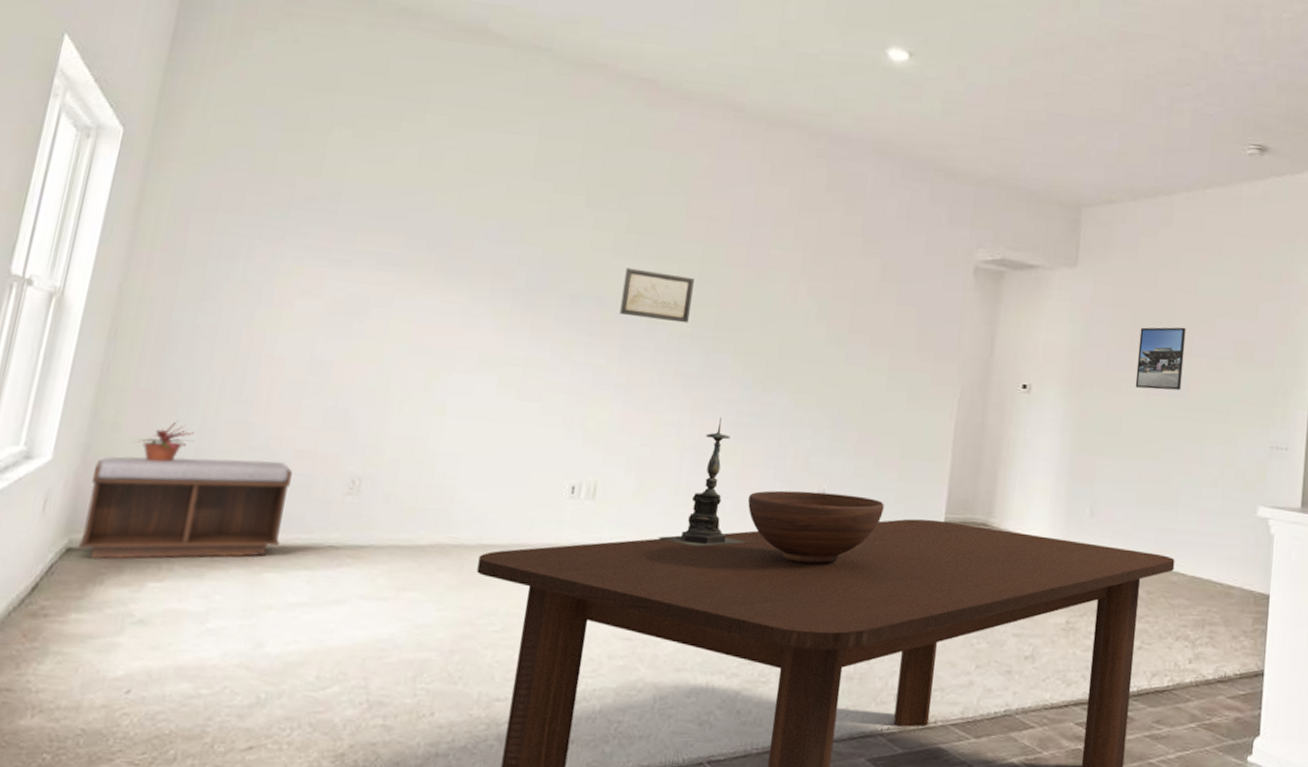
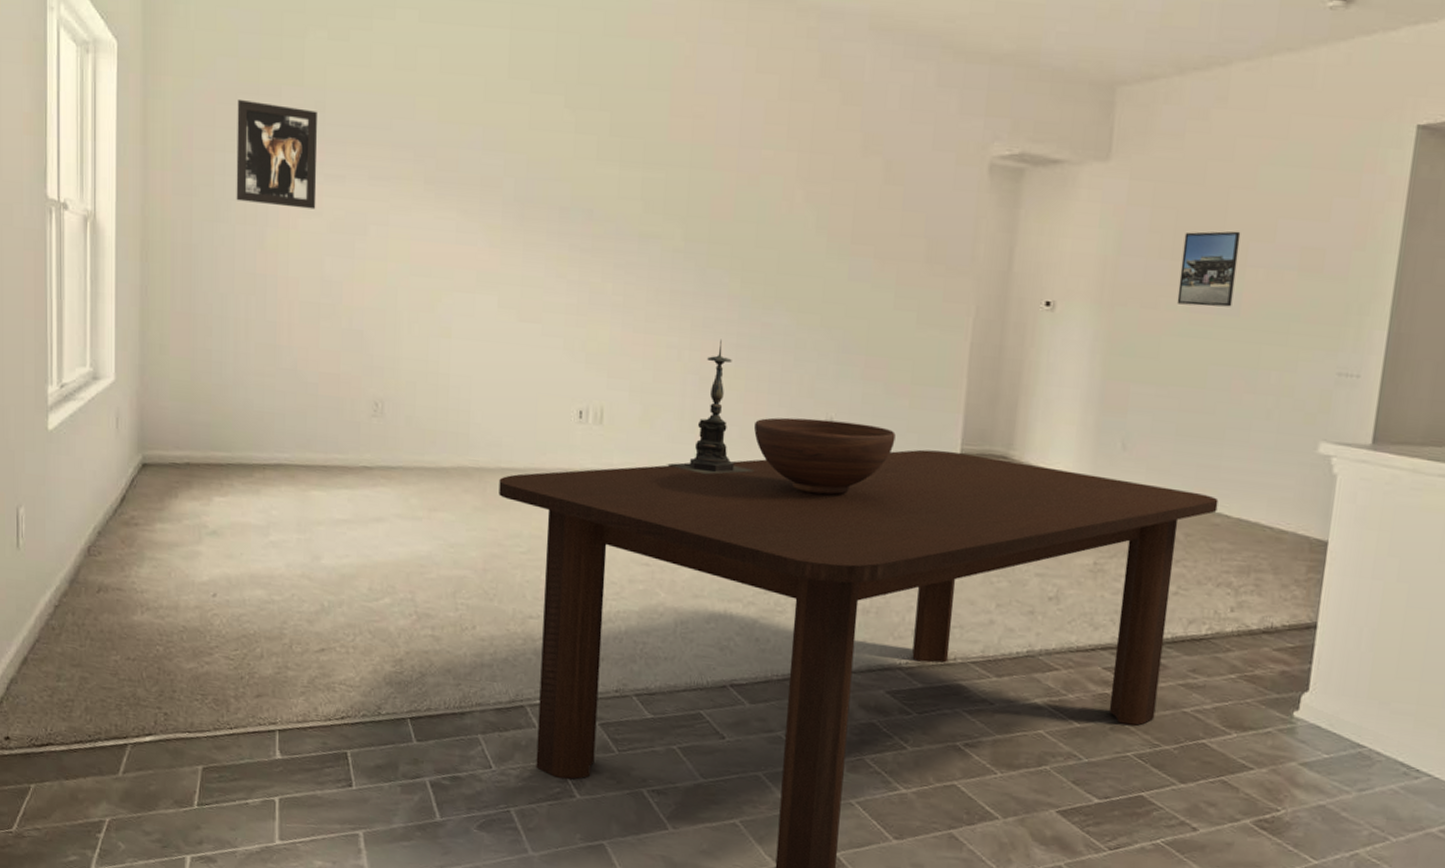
bench: present [78,456,293,559] -> none [151,377,321,476]
potted plant: present [134,421,195,462] -> none [180,343,232,384]
wall art: none [228,186,331,291] -> present [236,98,318,210]
wall art: present [619,268,694,323] -> none [610,176,684,237]

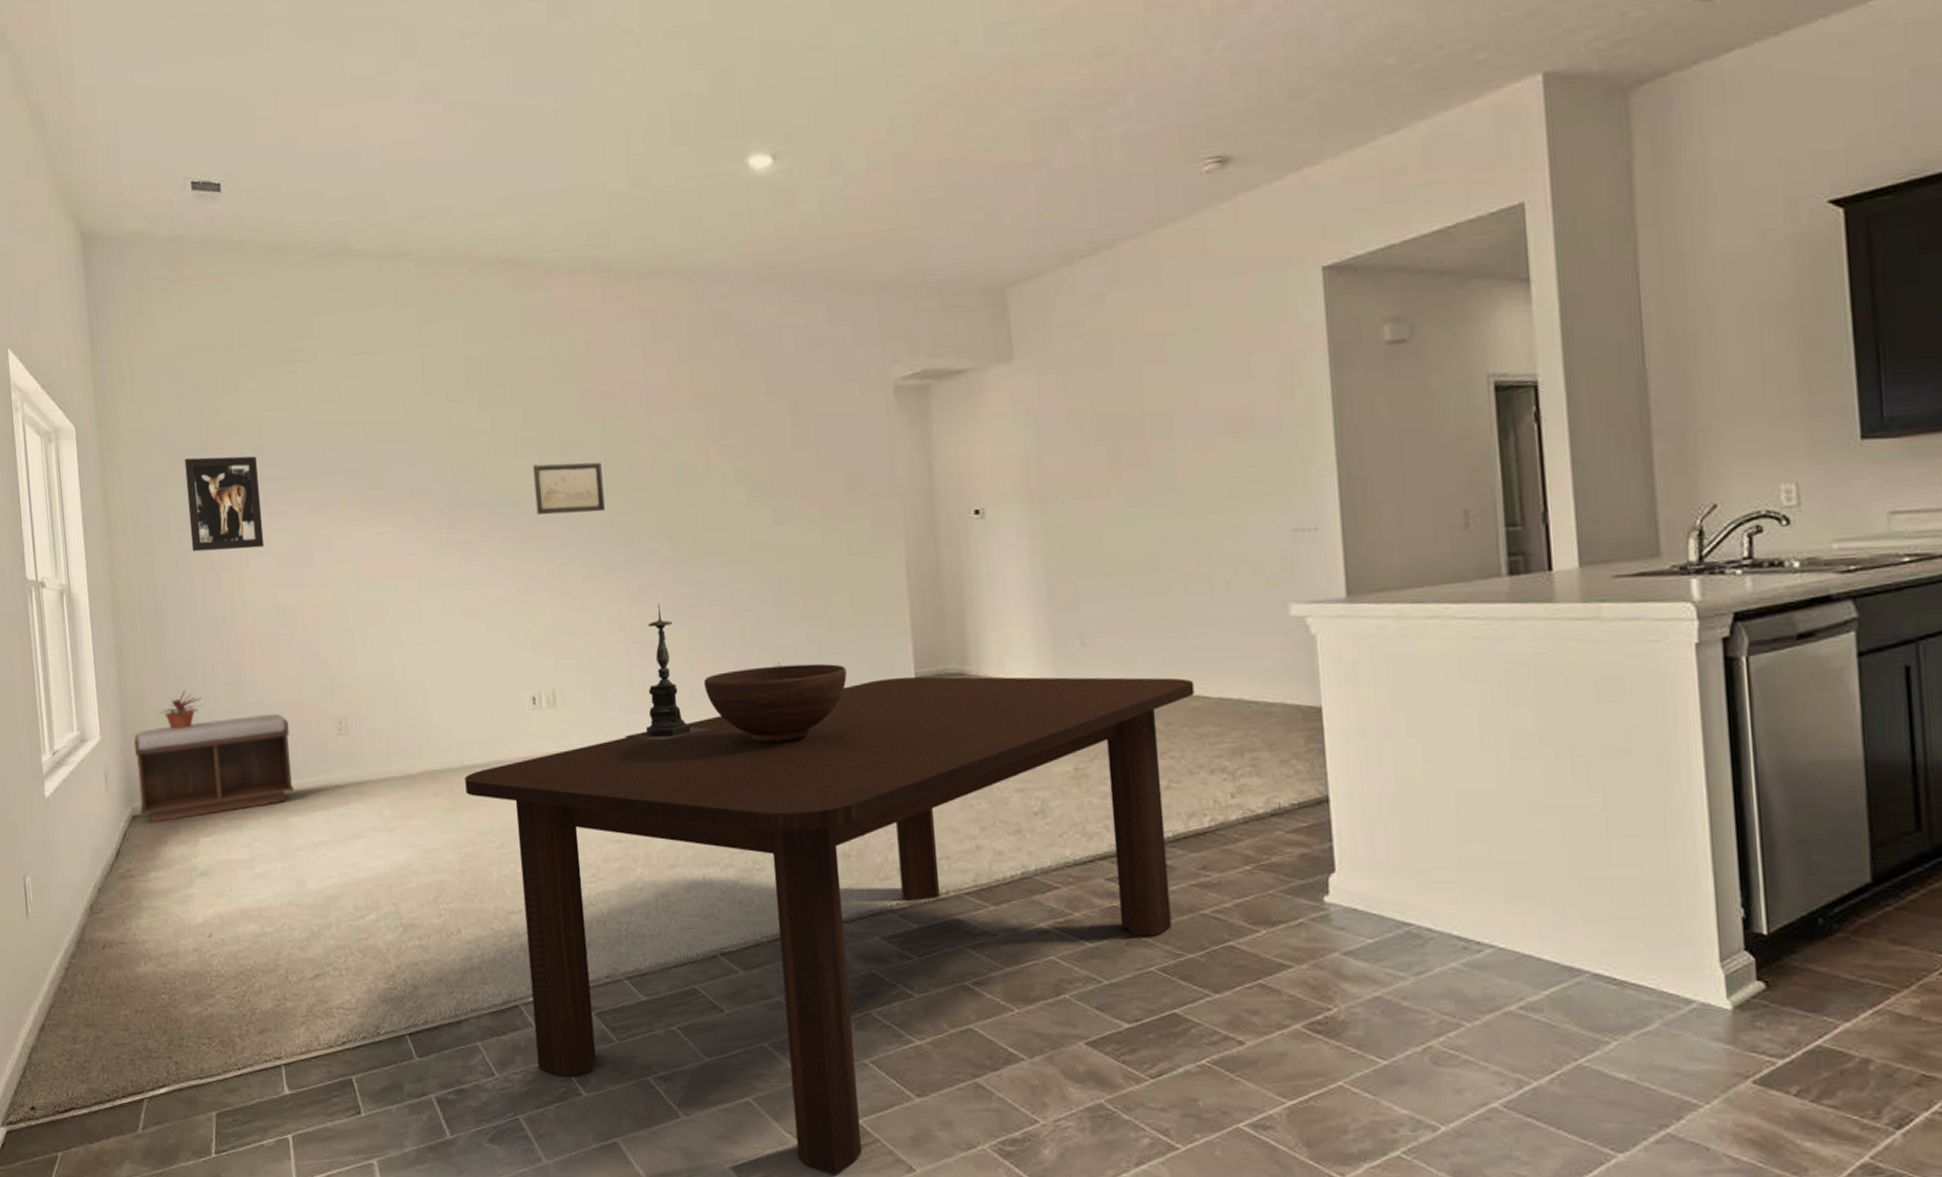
bench: none [151,377,321,476] -> present [134,713,295,823]
potted plant: none [180,343,232,384] -> present [157,690,204,730]
wall art: none [610,176,684,237] -> present [533,461,605,515]
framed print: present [1176,231,1241,307] -> none [1103,405,1167,489]

